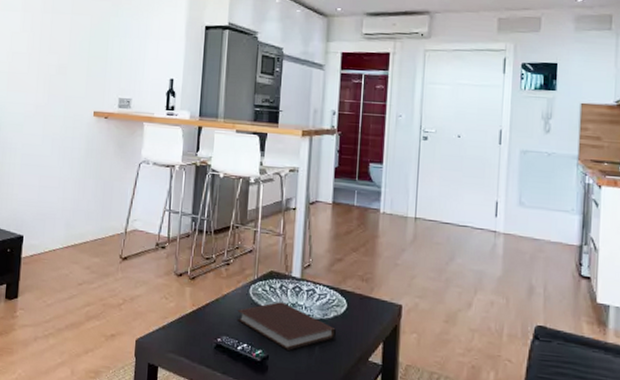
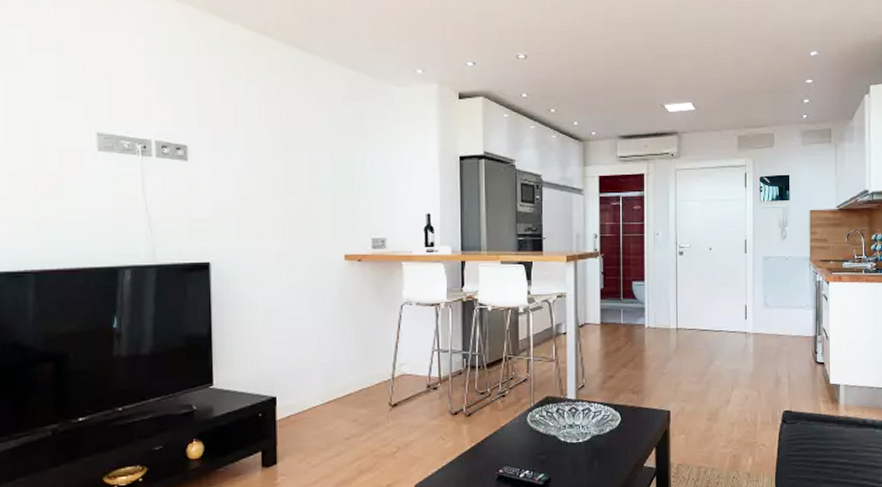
notebook: present [236,302,336,351] -> none [516,425,612,470]

